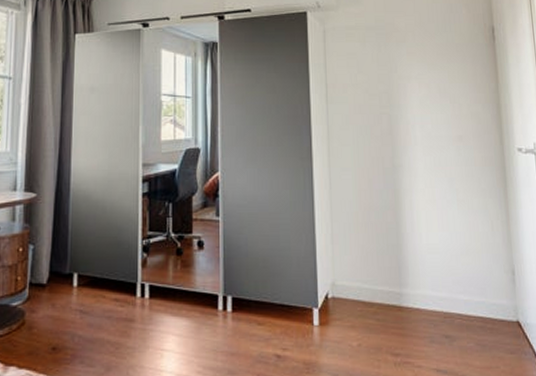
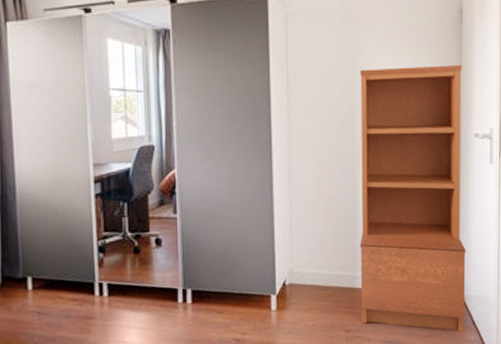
bookshelf: none [397,79,526,366] -> present [360,64,466,333]

